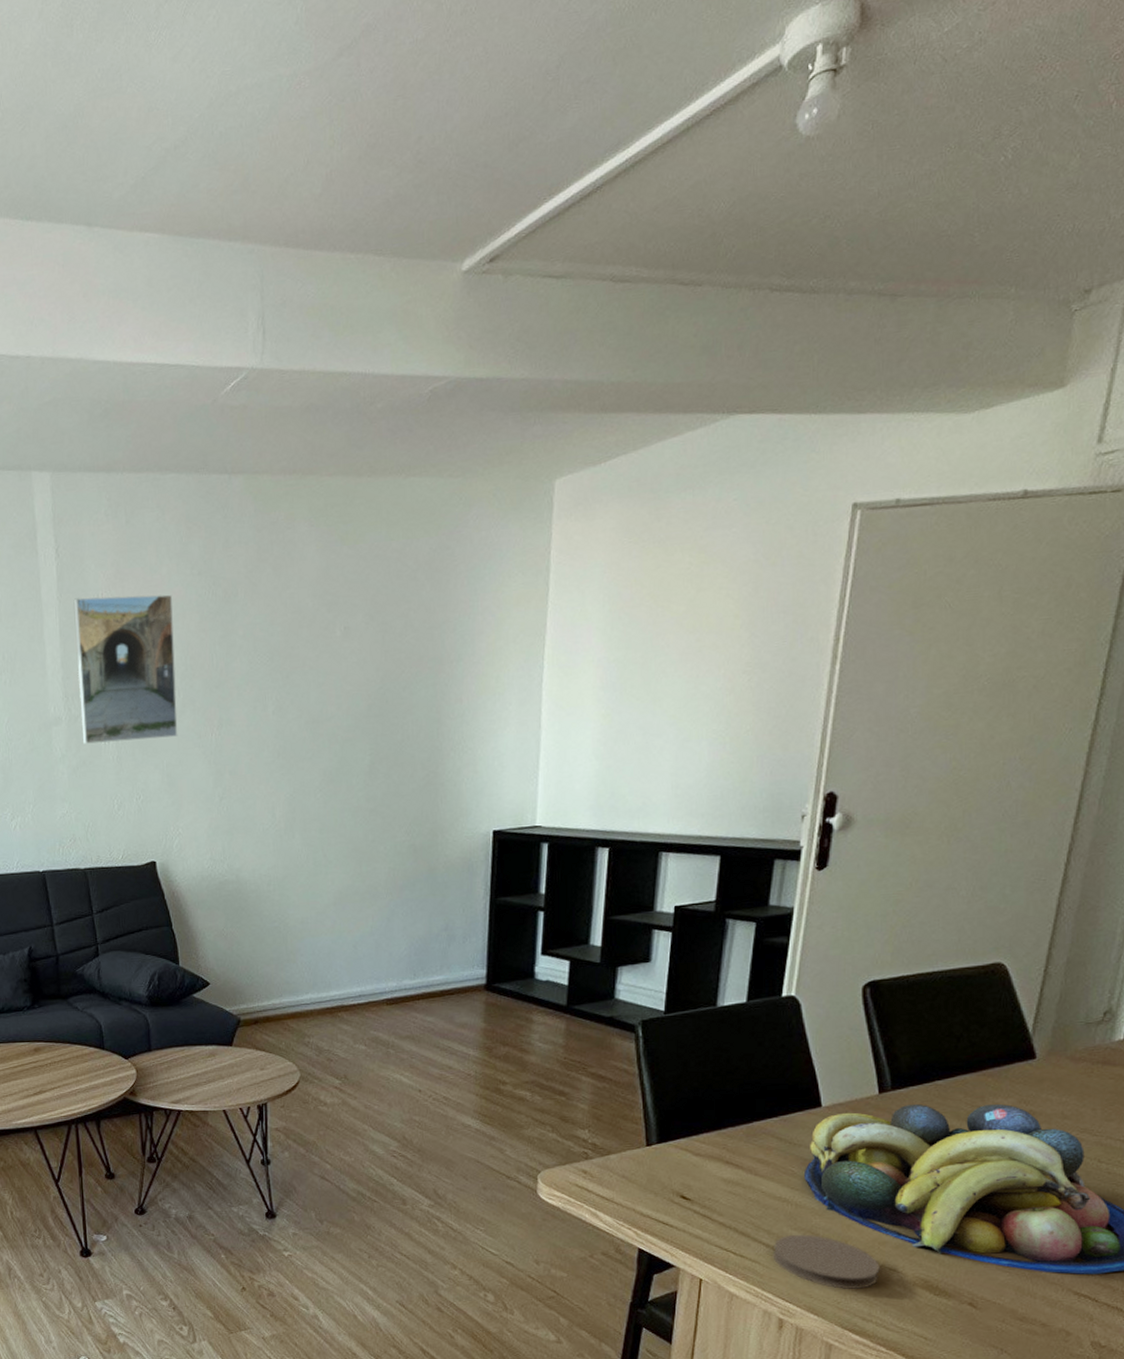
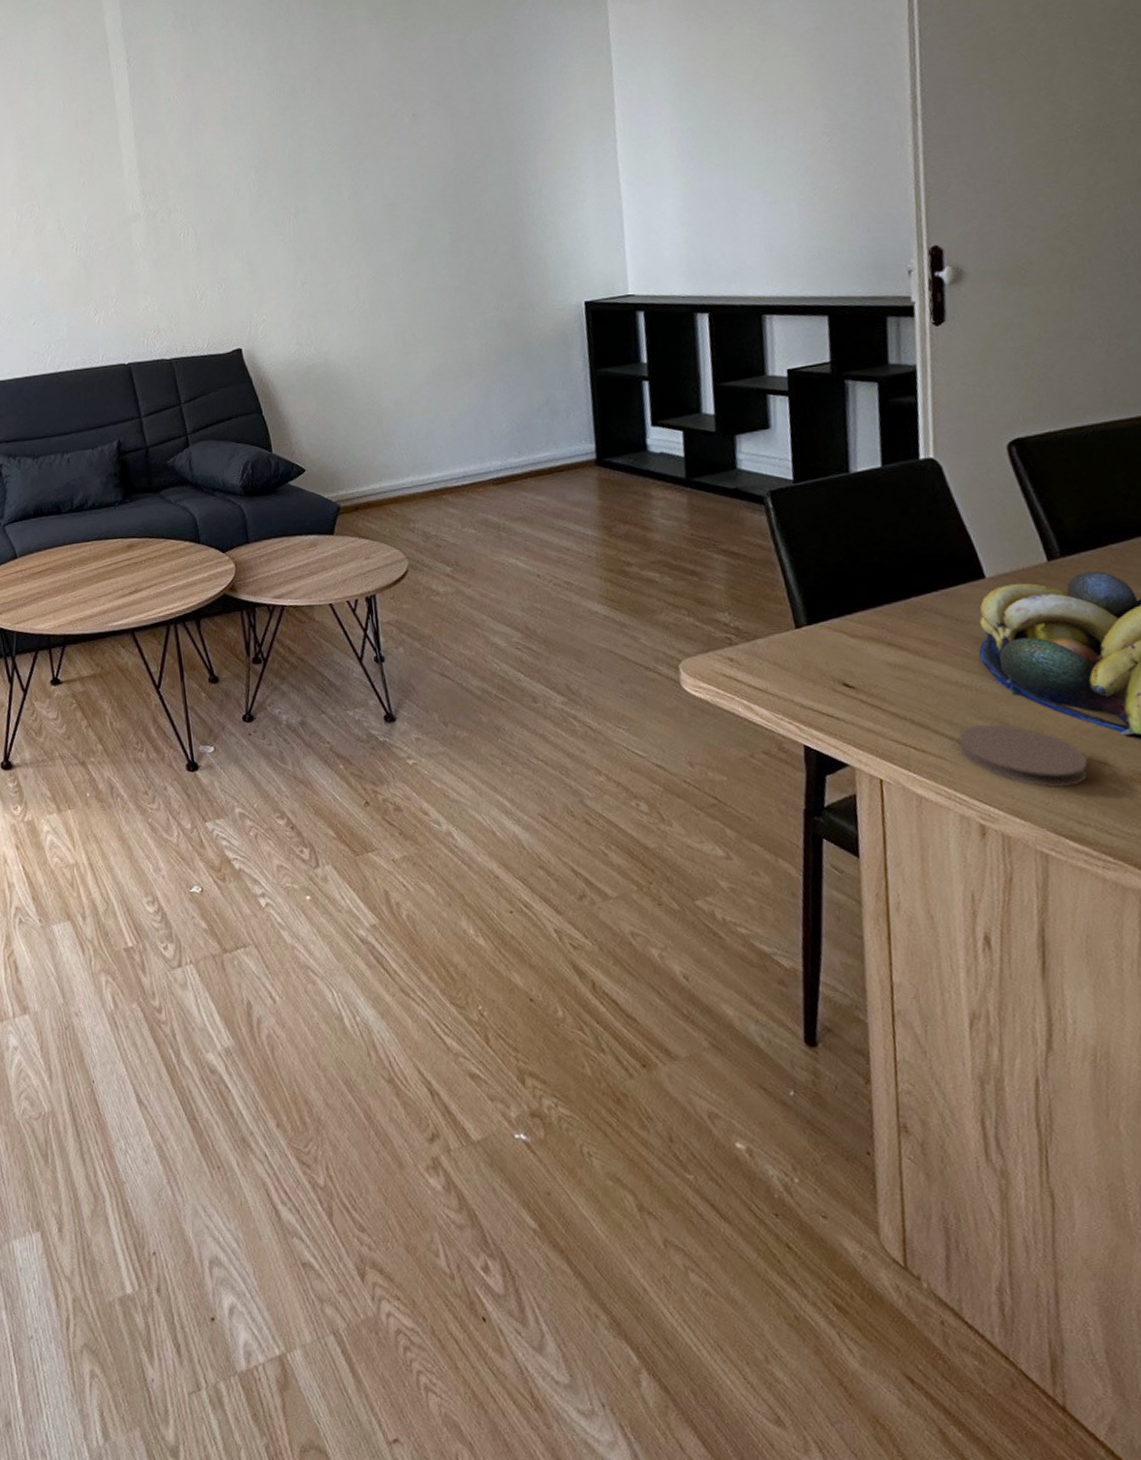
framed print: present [73,594,178,744] -> none [146,93,256,238]

